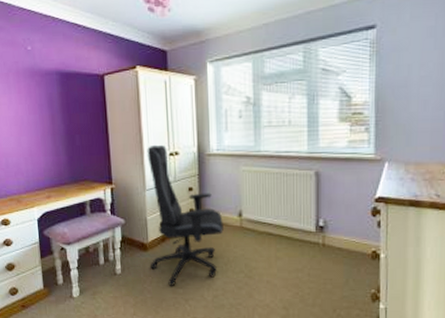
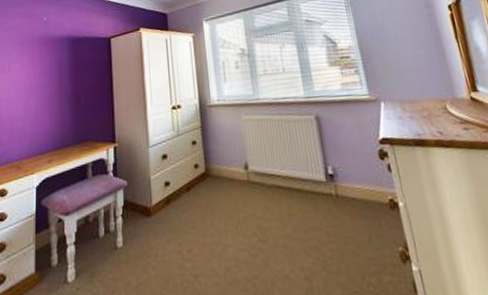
office chair: present [147,144,224,286] -> none [150,99,231,259]

